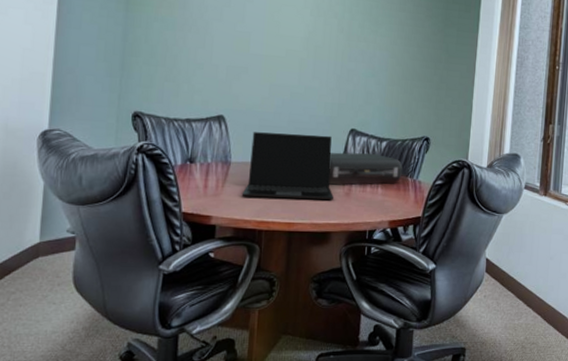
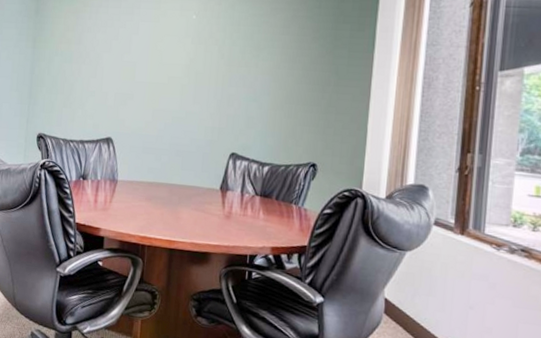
laptop: present [241,132,333,201] -> none [127,153,213,222]
briefcase: present [328,152,403,185] -> none [208,175,286,210]

